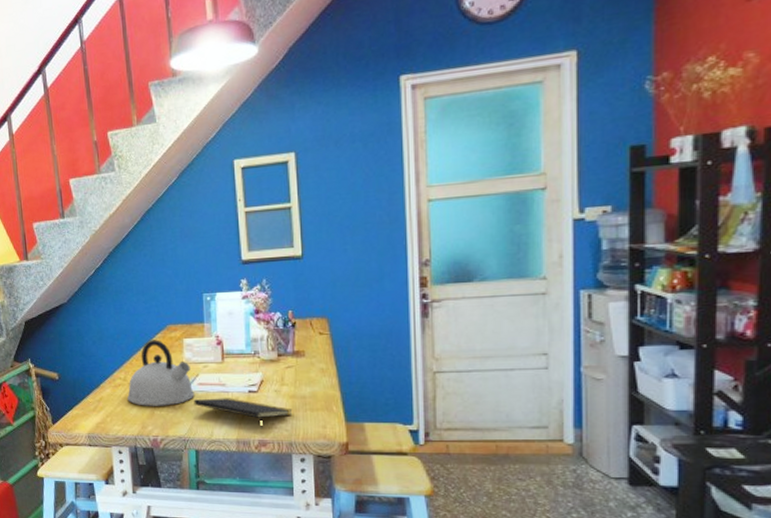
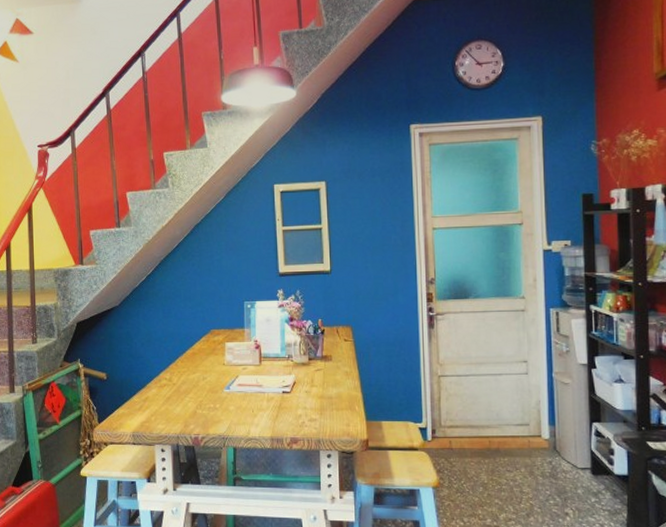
kettle: present [127,340,195,406] -> none [172,343,234,406]
notepad: present [193,398,293,430] -> none [233,398,321,428]

